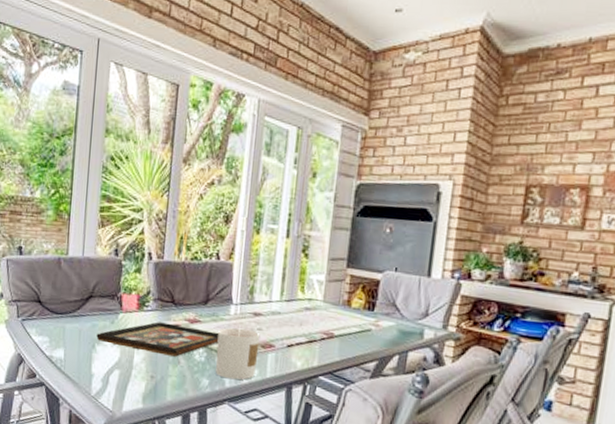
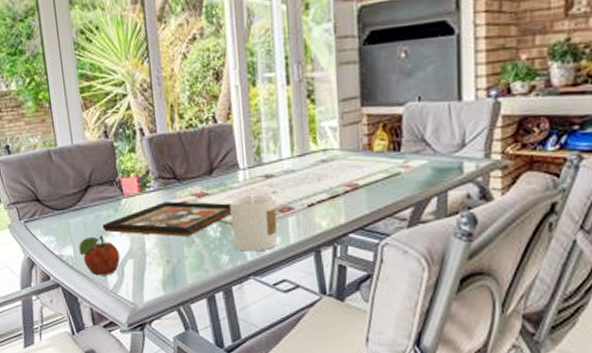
fruit: none [70,343,108,382] -> present [79,235,121,276]

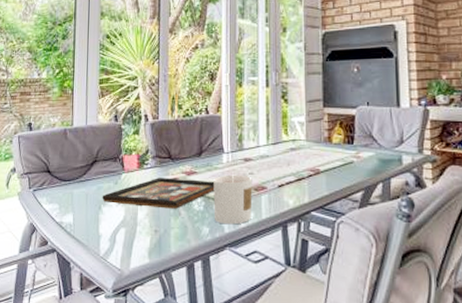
fruit: present [79,235,121,276] -> none [78,205,114,243]

